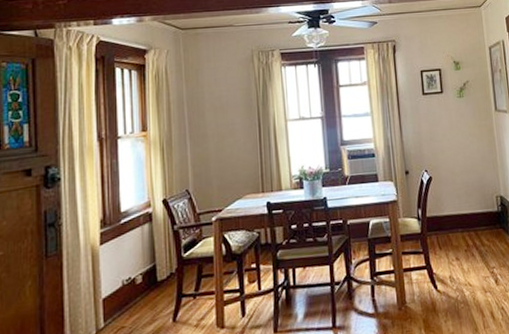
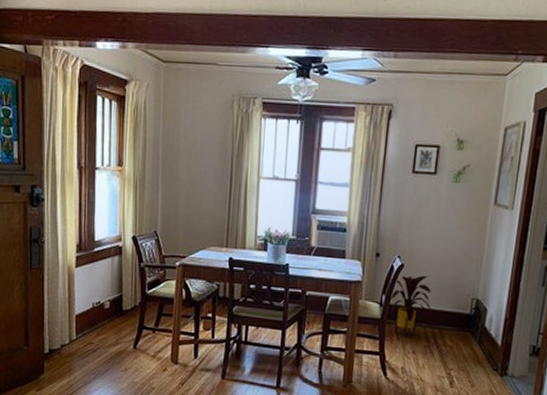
house plant: none [426,183,466,246] -> present [391,275,433,338]

